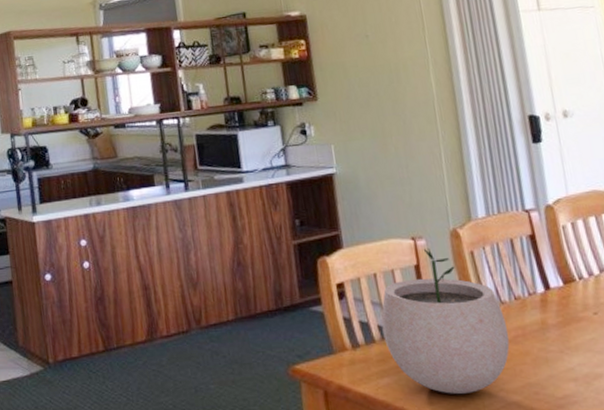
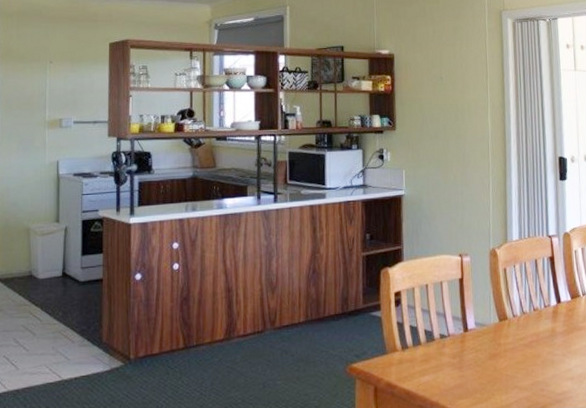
plant pot: present [381,247,510,394] -> none [428,264,526,390]

